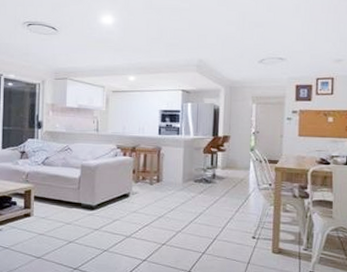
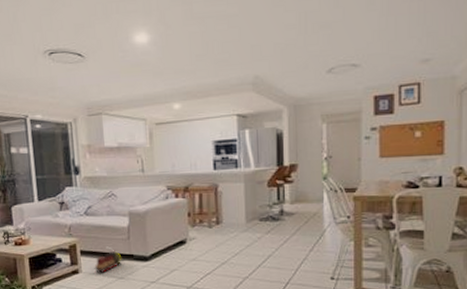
toy train: none [45,194,70,218] -> present [94,246,121,273]

